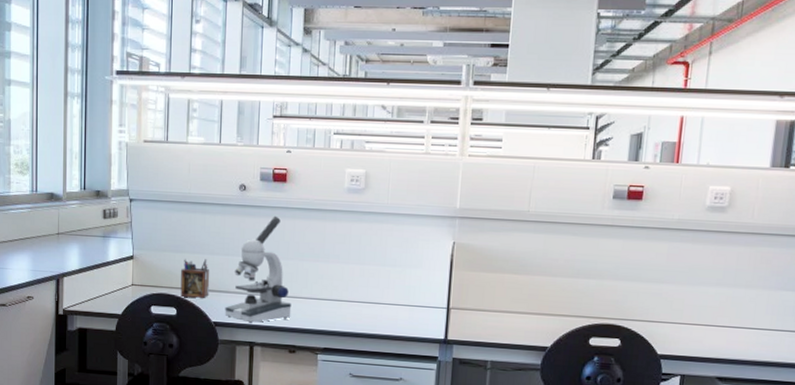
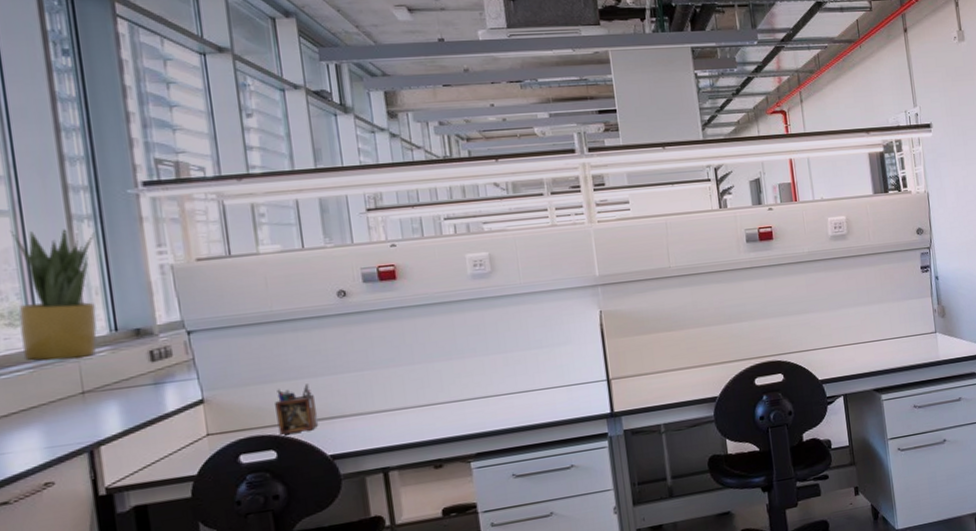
planter: none [27,99,81,206] -> present [9,228,97,361]
microscope: present [225,216,292,324] -> none [342,318,430,448]

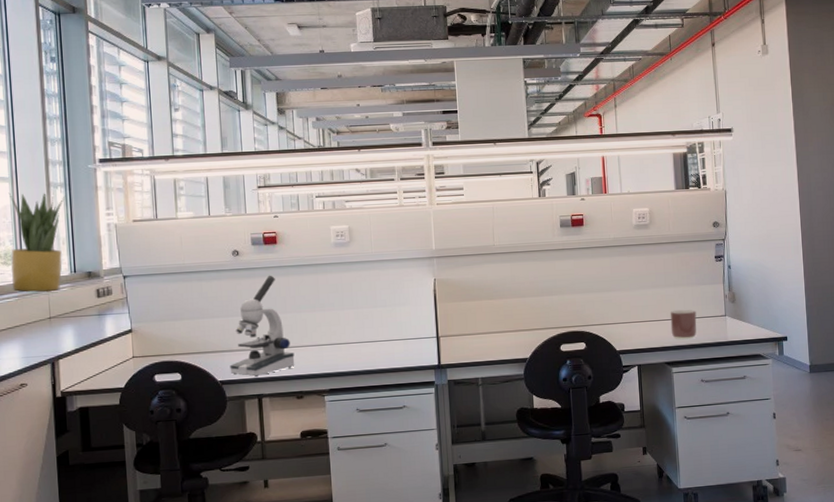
desk organizer: present [275,384,319,436] -> none [182,323,213,362]
microscope: none [342,318,430,448] -> present [230,275,295,378]
mug: none [875,328,906,363] -> present [670,309,697,340]

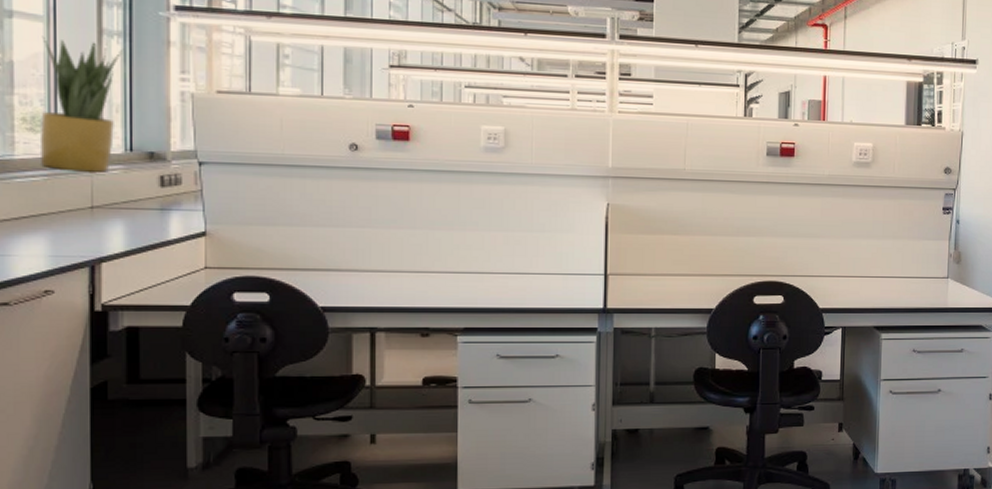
microscope: present [230,275,295,378] -> none [336,179,422,307]
mug: present [670,309,697,340] -> none [884,266,915,302]

